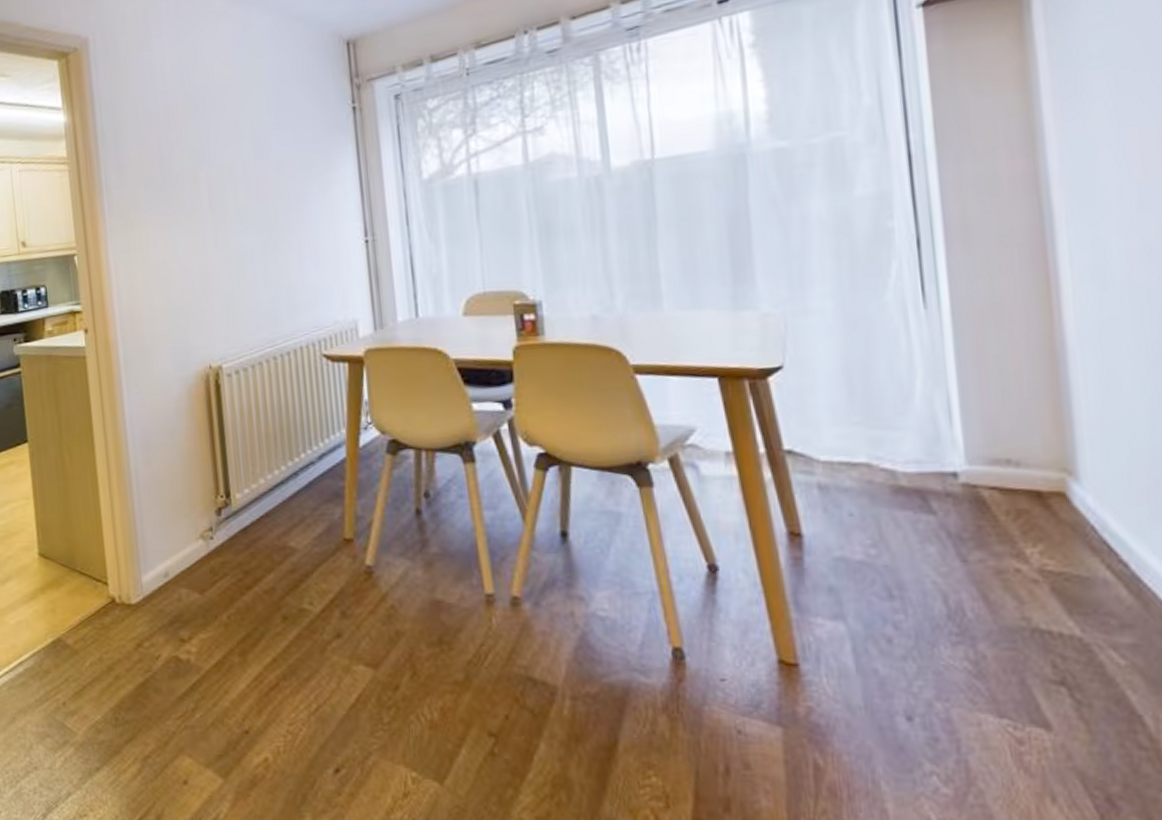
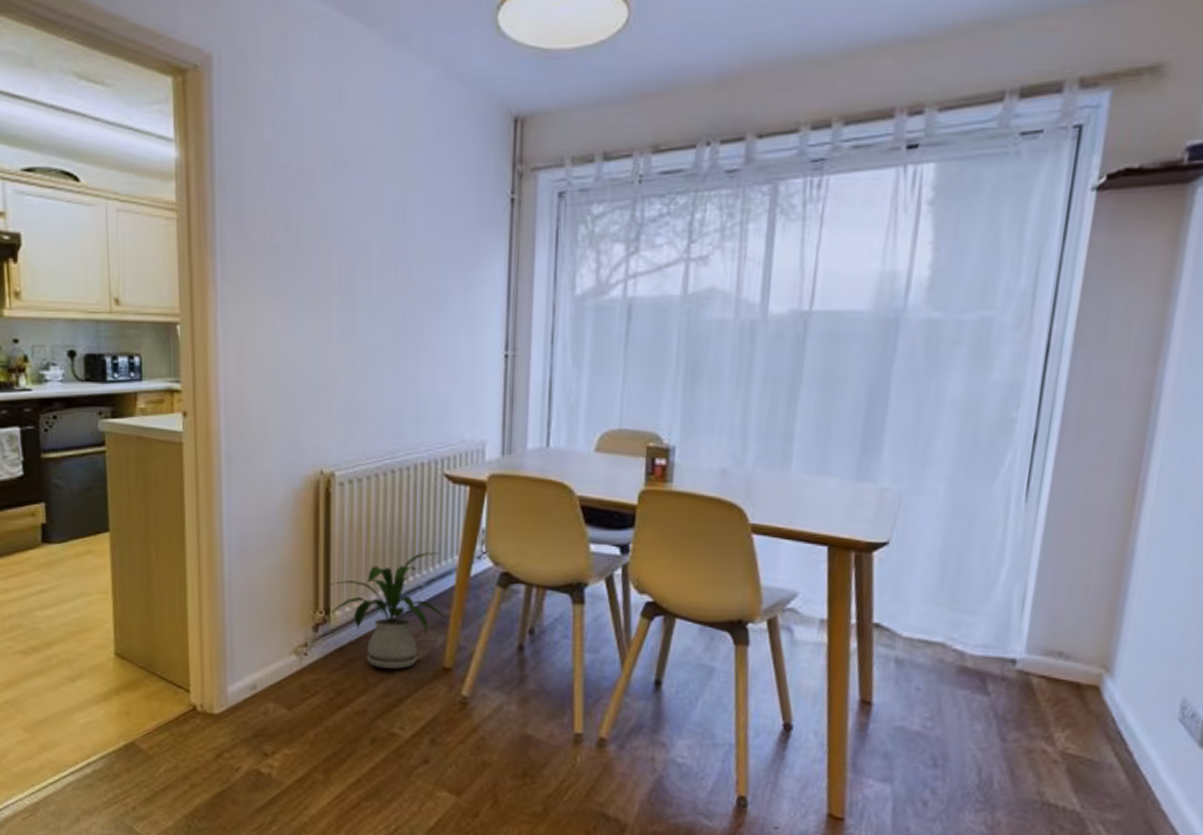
house plant: none [225,428,343,546] -> present [327,552,448,670]

